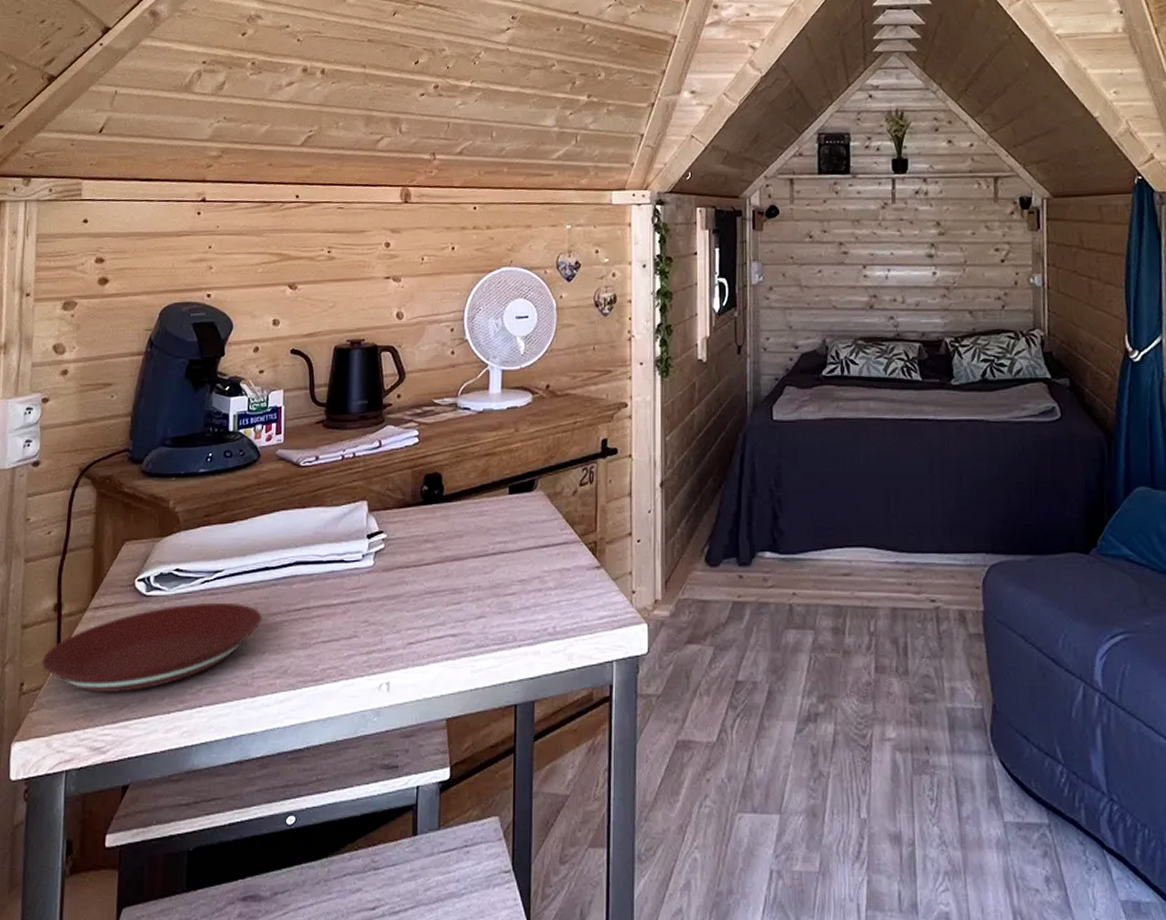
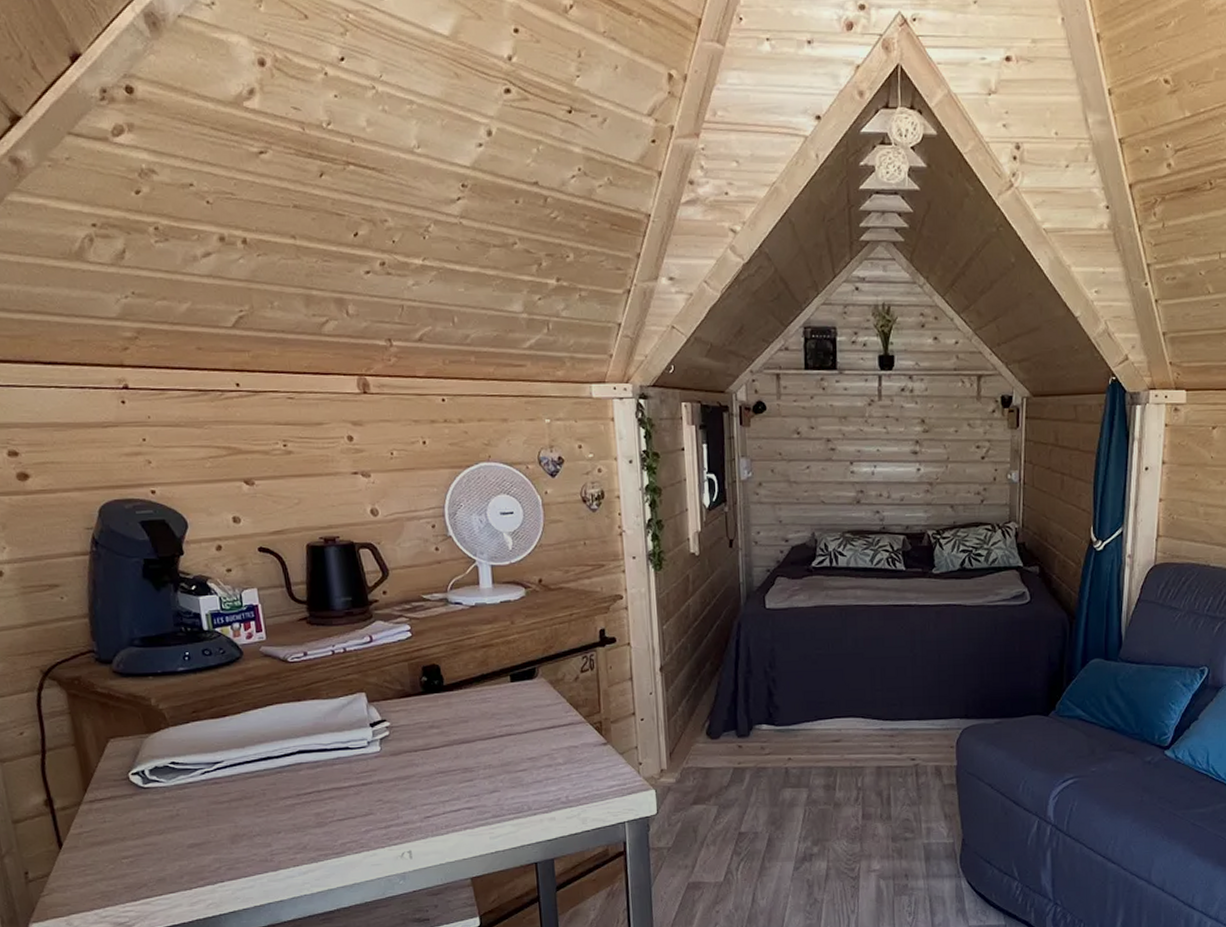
plate: present [41,602,262,692] -> none [43,790,272,876]

